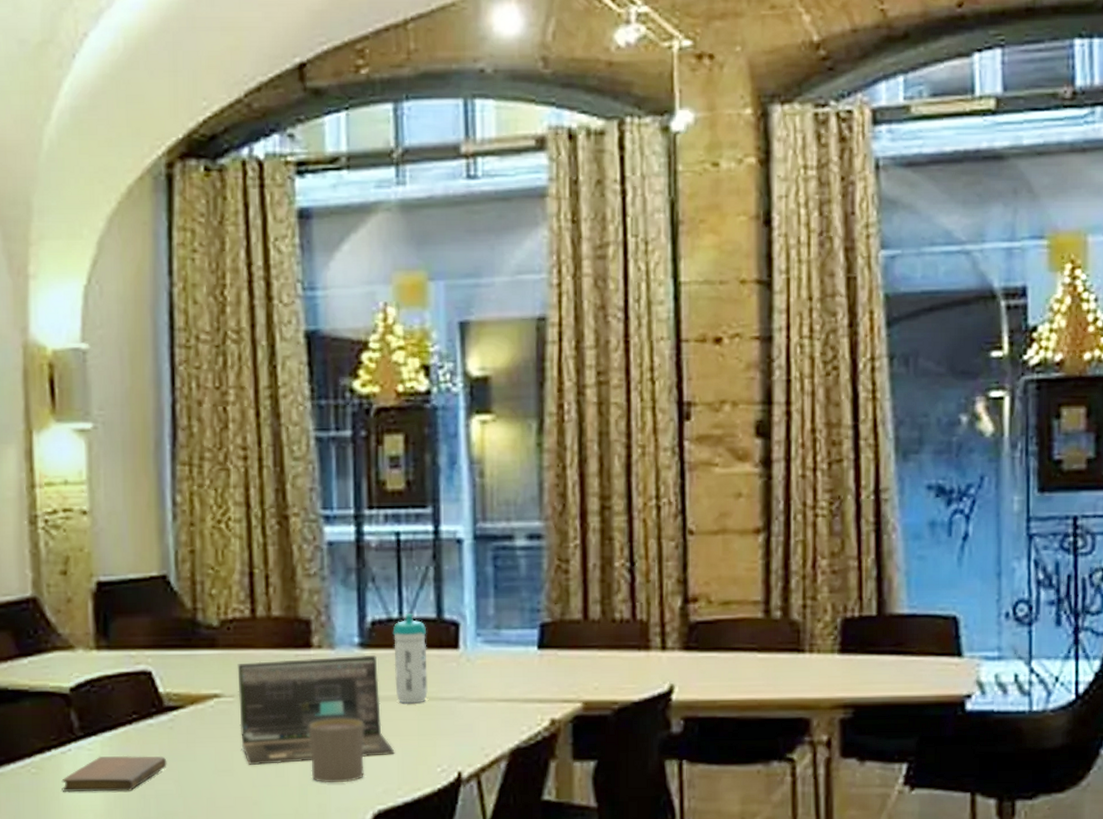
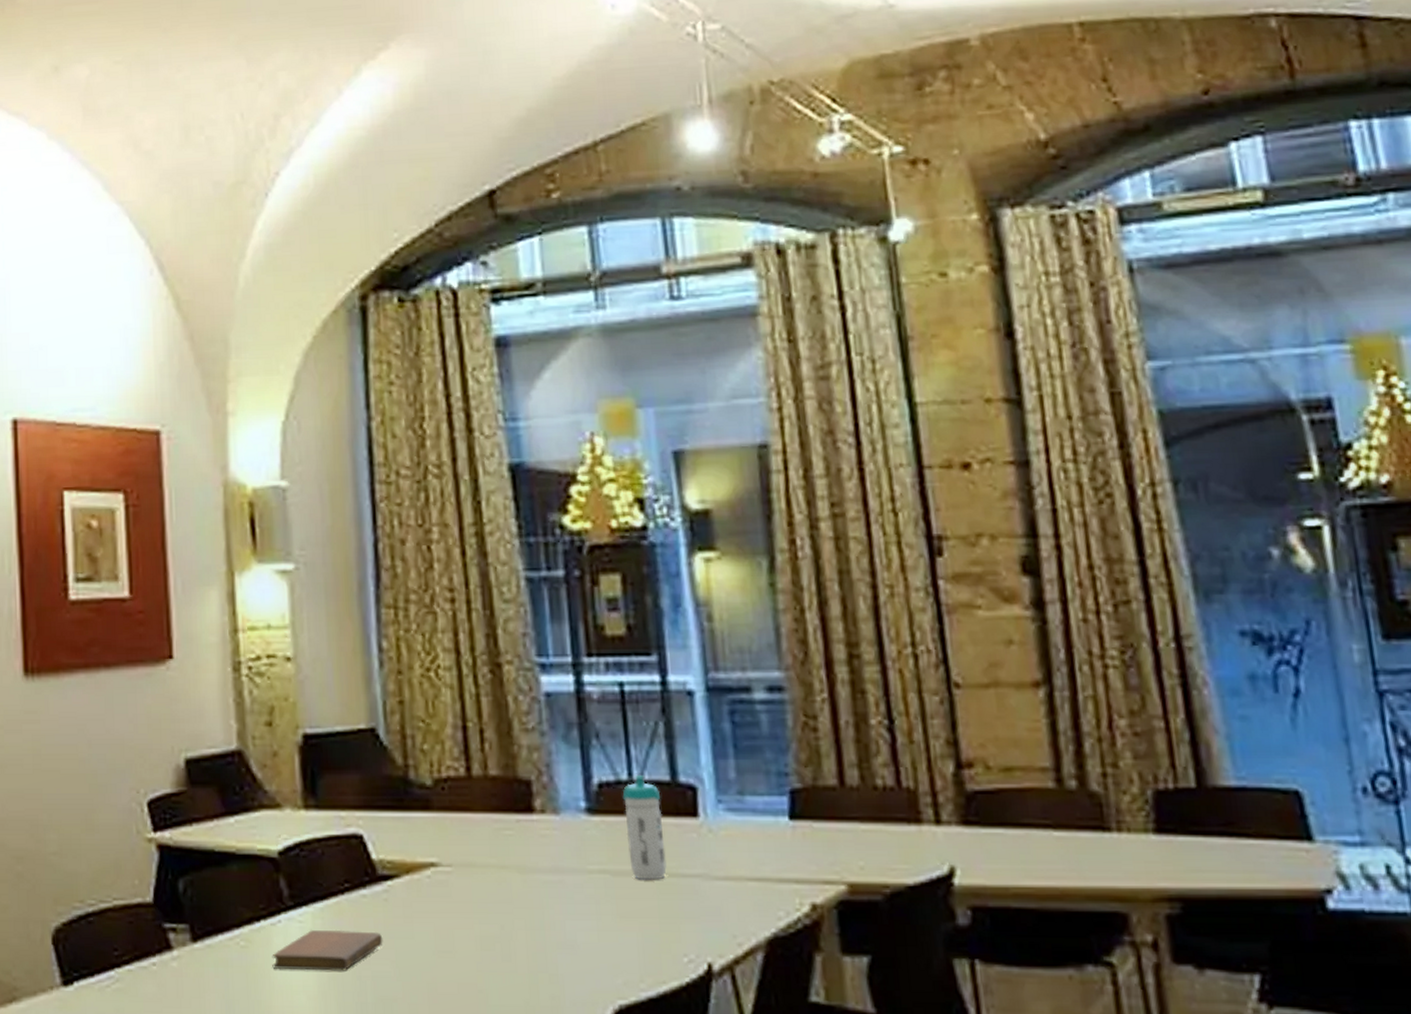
laptop: present [237,655,395,765] -> none [454,821,634,946]
cup: present [308,718,365,783] -> none [535,895,601,971]

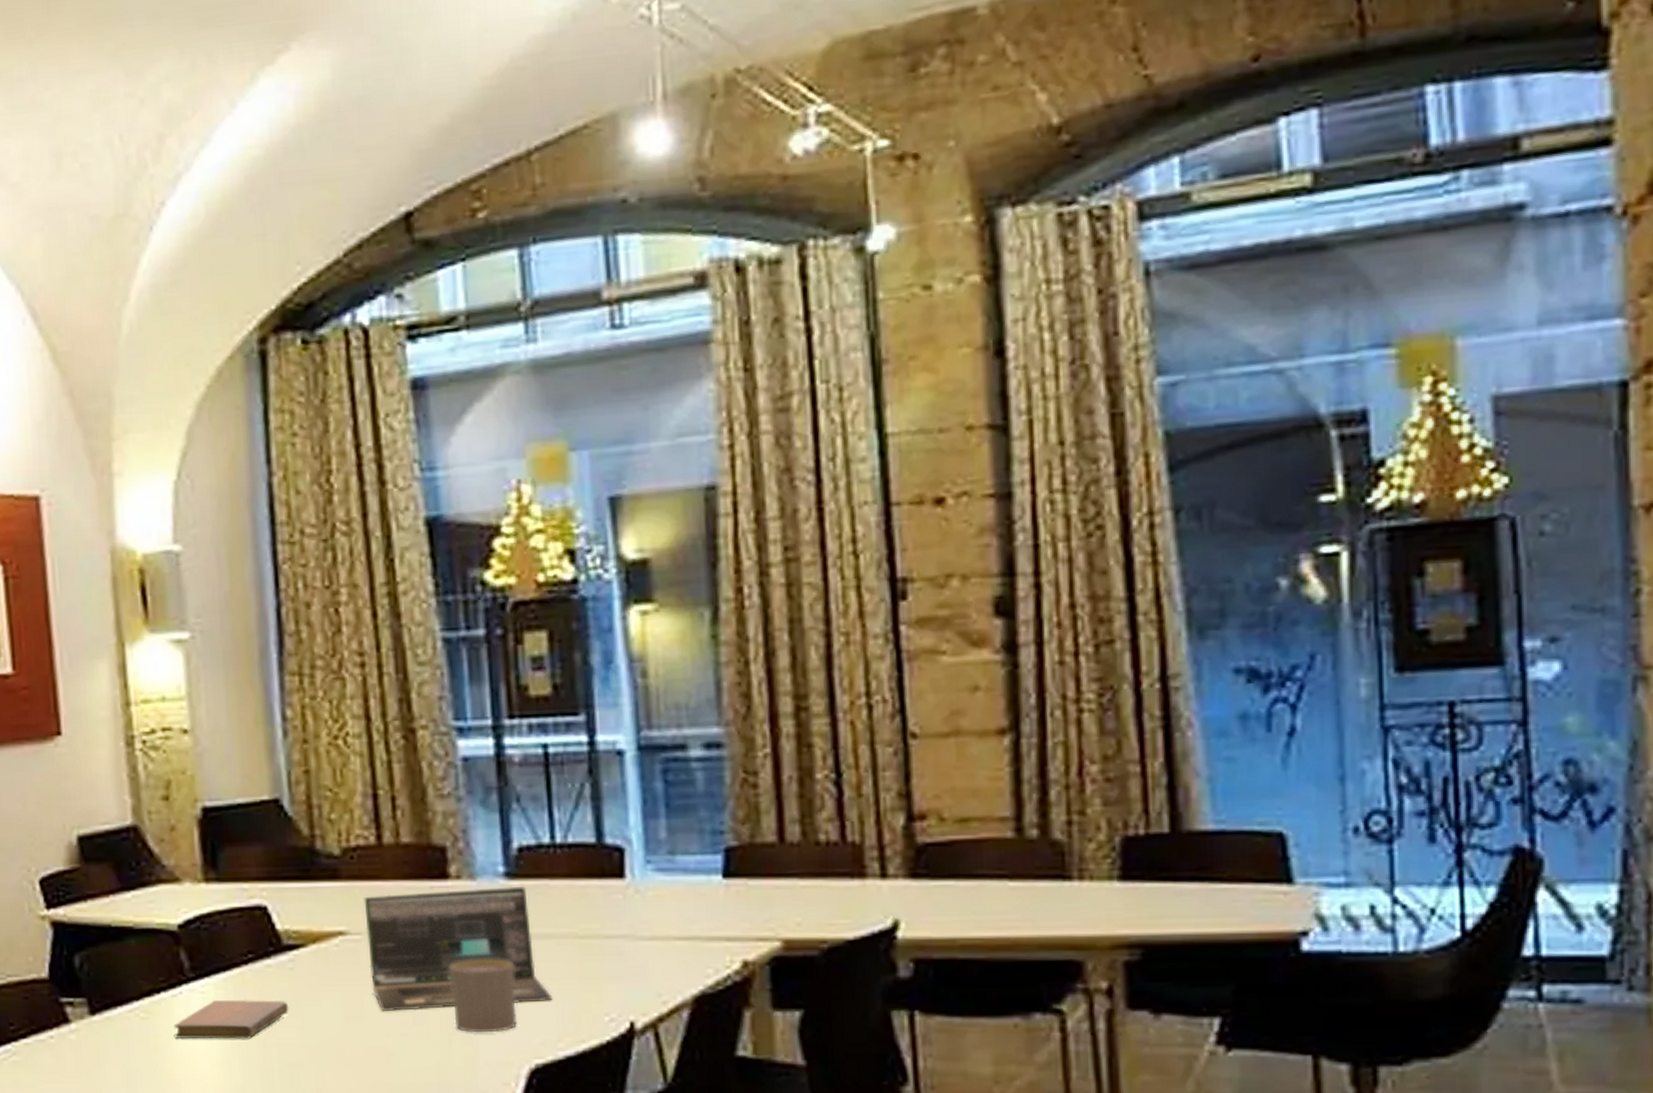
laptop: none [454,821,634,946] -> present [364,886,553,1011]
cup: none [535,895,601,971] -> present [448,959,517,1033]
water bottle: present [622,775,667,880] -> none [543,838,589,942]

